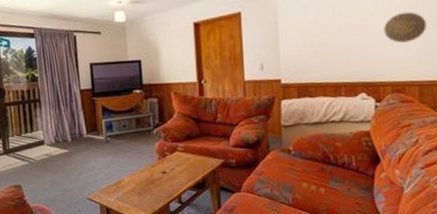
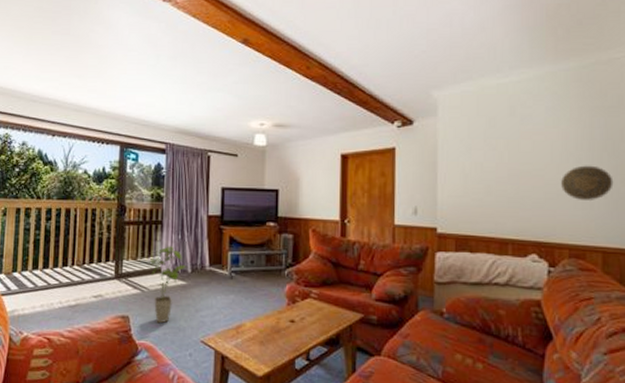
house plant: none [32,120,67,188] -> present [149,246,187,324]

